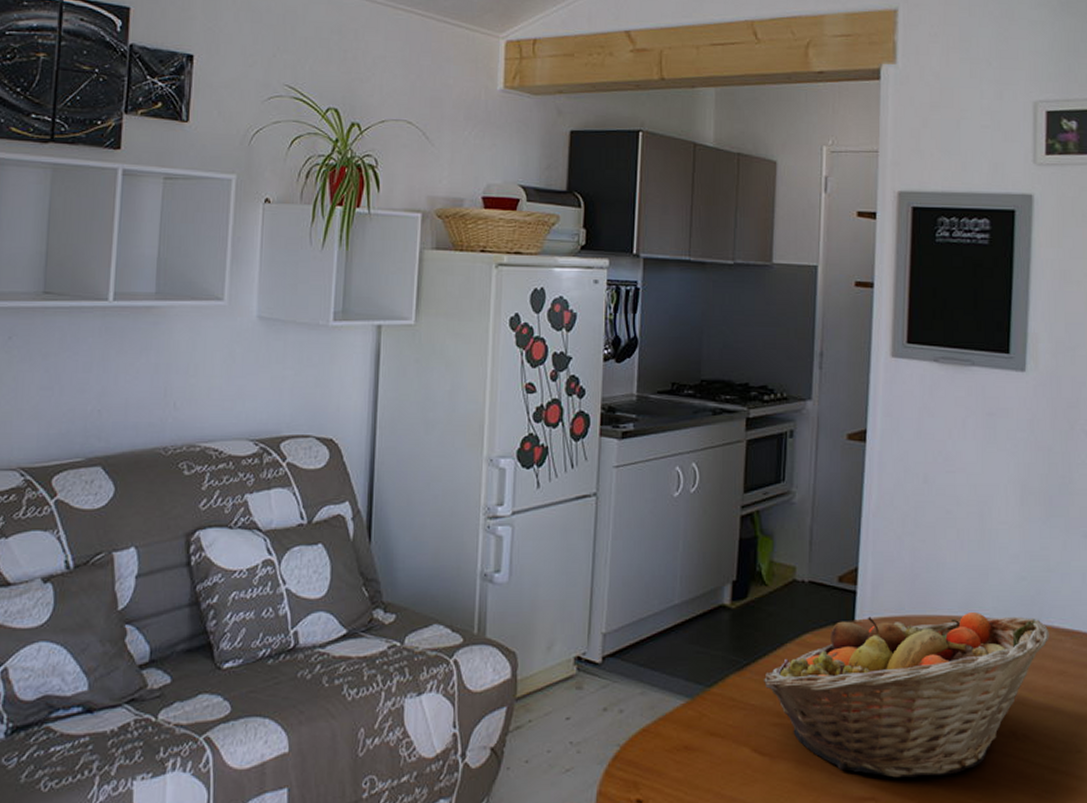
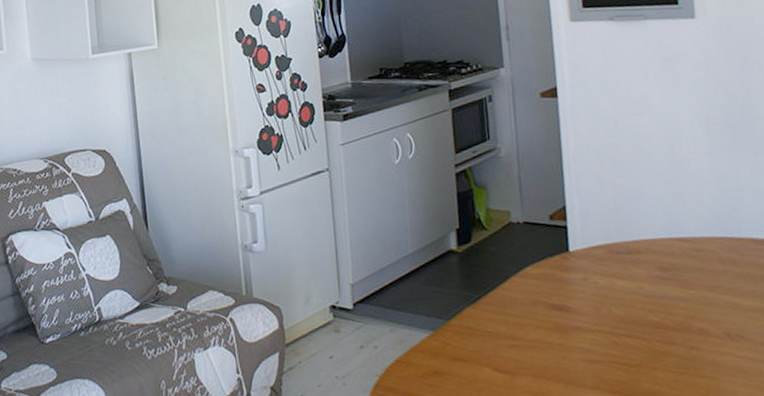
fruit basket: present [763,612,1049,778] -> none [494,232,750,383]

